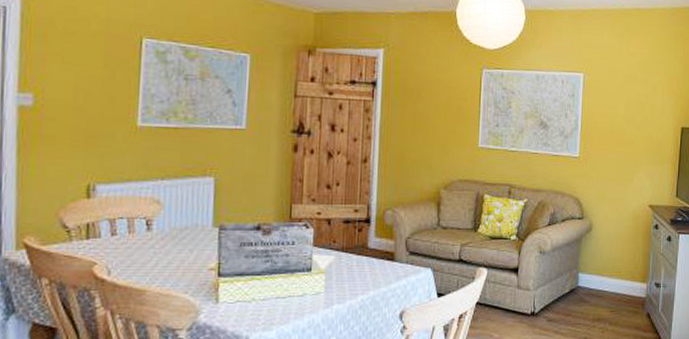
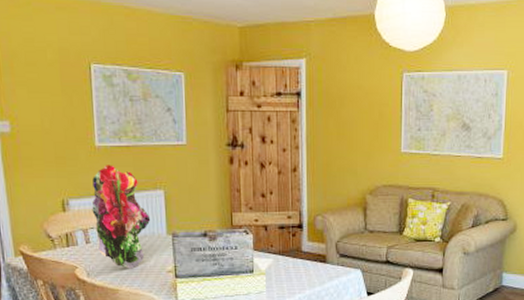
bouquet: none [123,147,195,266] -> present [91,165,151,269]

